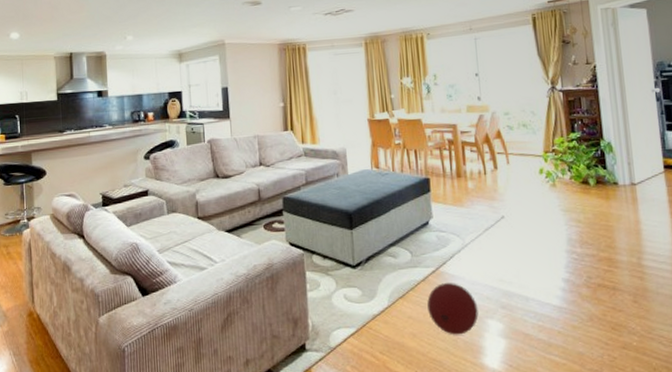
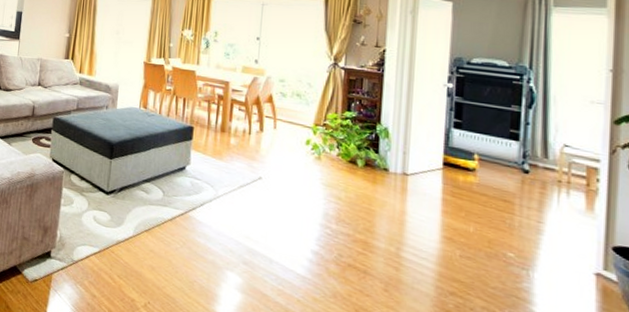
ball: present [427,283,479,335] -> none [170,227,220,279]

